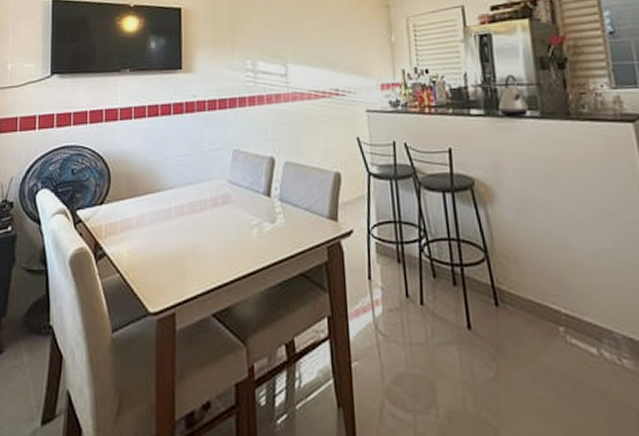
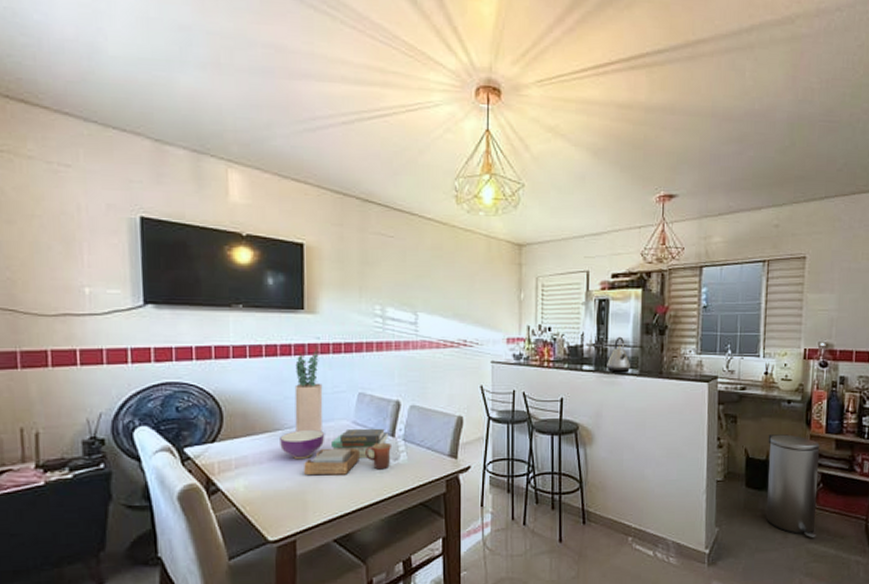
bowl: none [160,190,203,223] -> present [280,430,325,460]
vase: none [174,104,201,193] -> present [294,346,323,432]
napkin holder: none [183,210,236,240] -> present [304,449,360,476]
books: none [209,187,264,221] -> present [332,428,388,459]
mug: none [242,203,269,234] -> present [365,442,393,470]

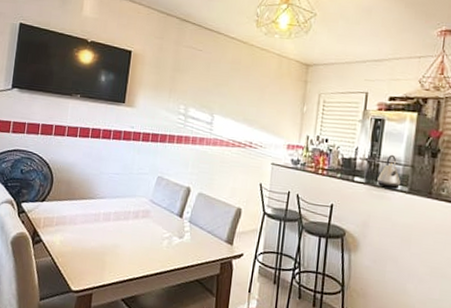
bowl: present [280,430,325,460] -> none [91,201,127,227]
vase: present [294,346,323,432] -> none [105,134,132,205]
napkin holder: present [304,449,360,476] -> none [107,219,152,245]
books: present [332,428,388,459] -> none [131,205,177,233]
mug: present [365,442,393,470] -> none [156,221,180,245]

